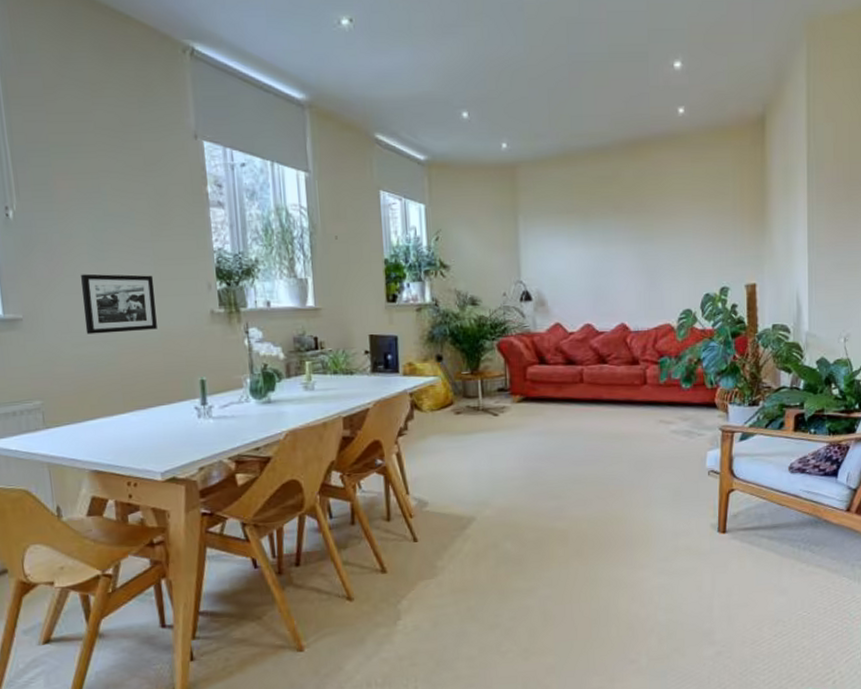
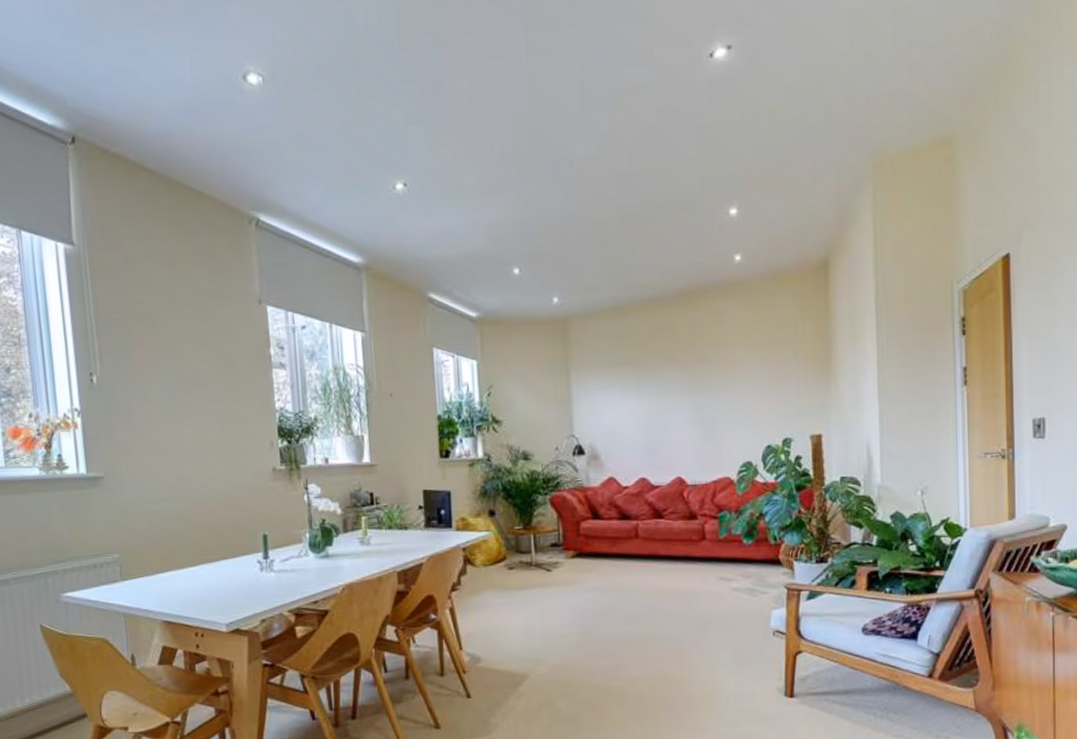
picture frame: present [81,273,157,334] -> none [155,434,224,491]

